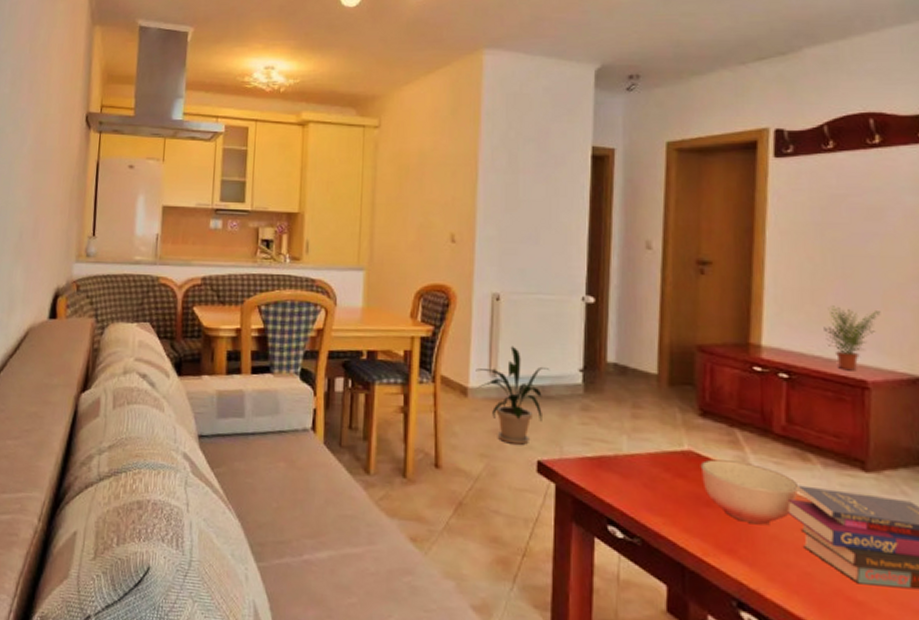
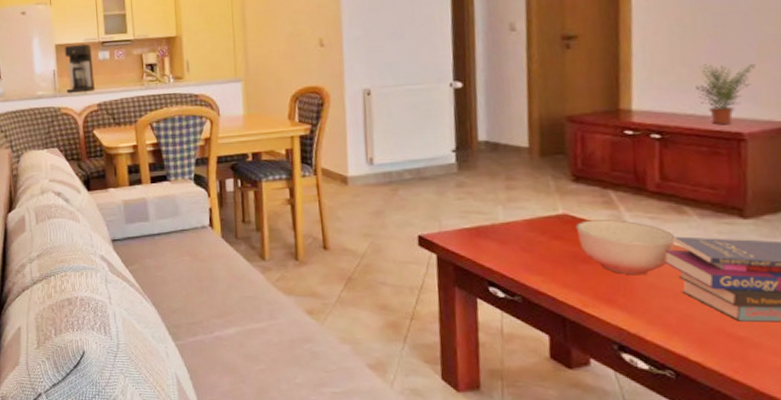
coffee maker: none [168,208,203,264] -> present [64,43,96,94]
house plant: present [475,346,549,445] -> none [353,135,422,223]

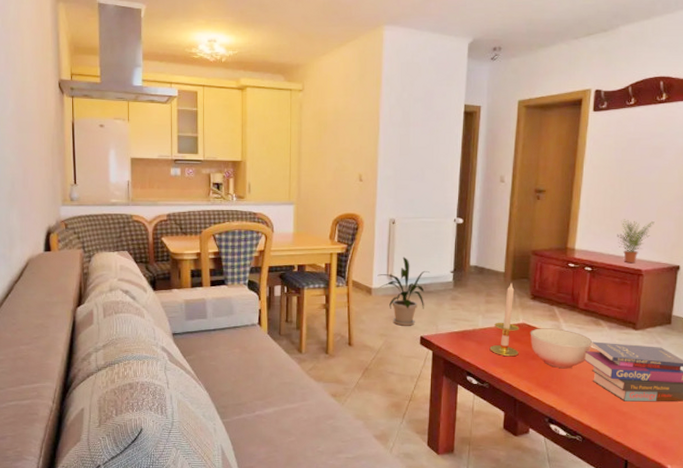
coffee maker: present [64,43,96,94] -> none [139,159,166,204]
house plant: none [353,135,422,223] -> present [377,256,429,326]
candle: none [517,160,562,260] -> present [489,283,520,357]

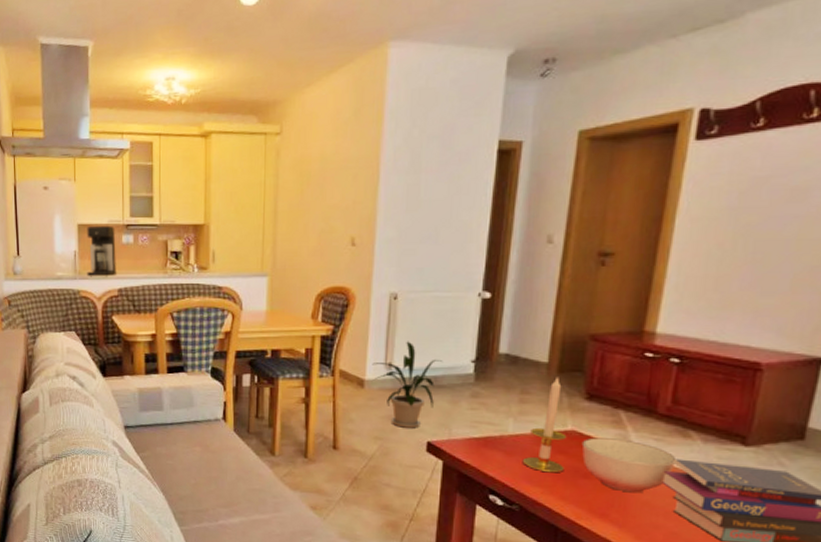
coffee maker: none [139,159,166,204] -> present [87,225,117,277]
potted plant: present [617,219,655,264] -> none [723,291,787,354]

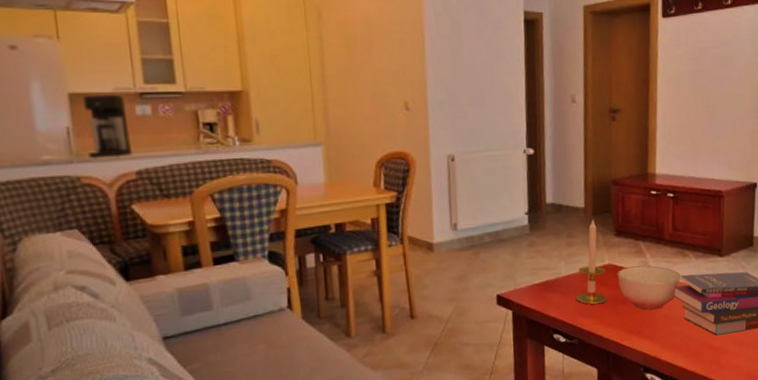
house plant: present [372,341,442,428] -> none [438,200,501,286]

